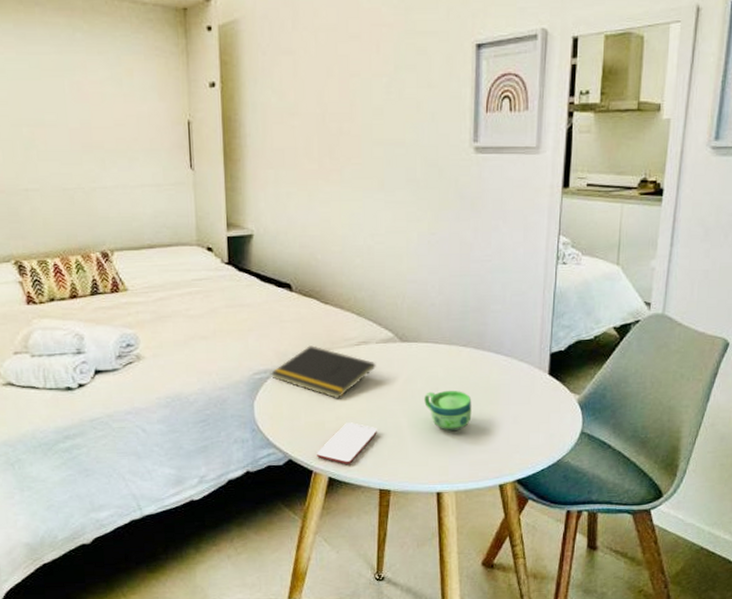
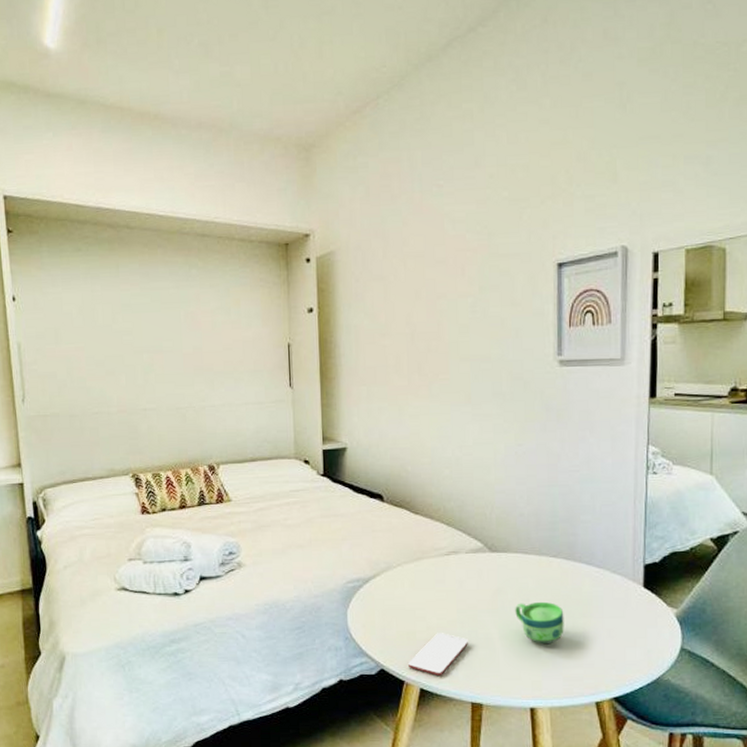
notepad: present [271,345,376,399] -> none [364,555,466,609]

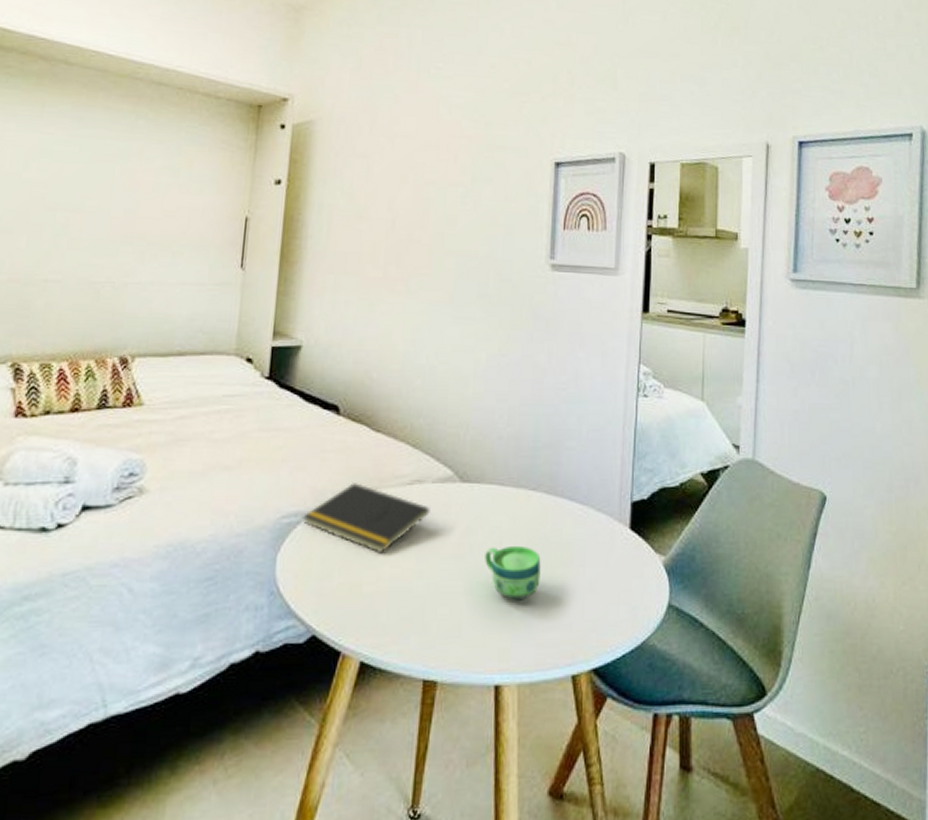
notepad: none [364,555,466,609] -> present [302,483,430,554]
smartphone: present [408,633,468,676] -> none [348,585,426,644]

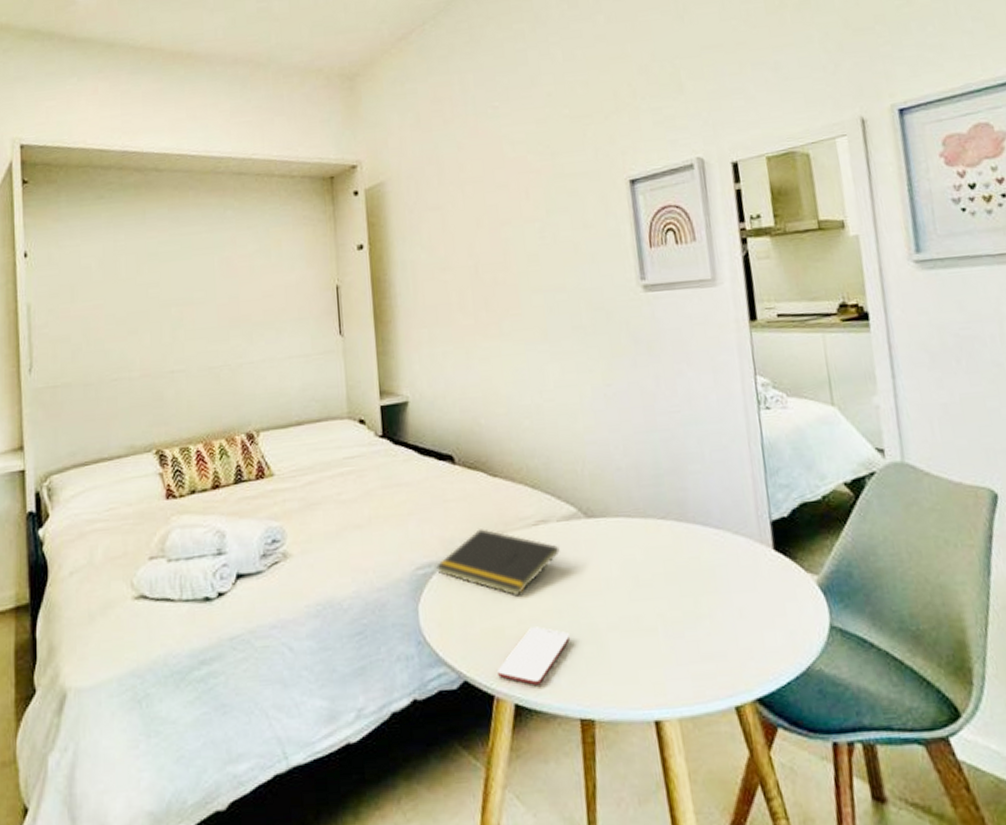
smartphone: none [348,585,426,644] -> present [498,627,570,685]
cup: present [483,545,541,601] -> none [621,576,686,634]

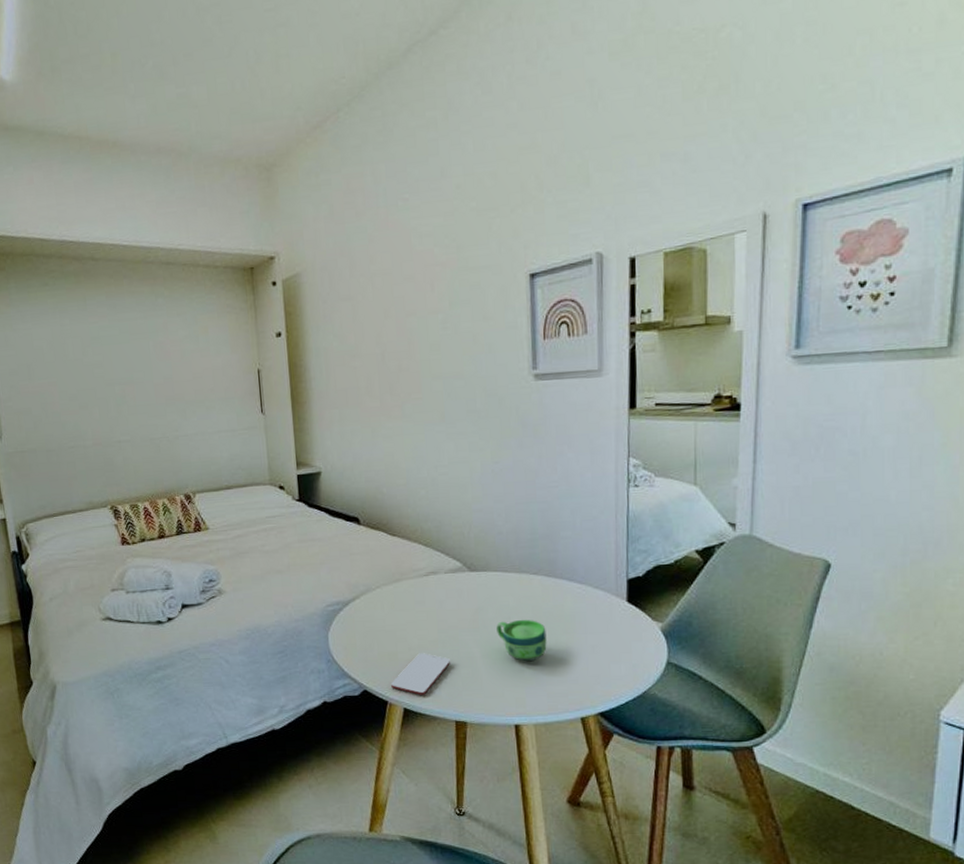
notepad: present [436,529,560,597] -> none [343,577,446,630]
cup: none [621,576,686,634] -> present [495,619,547,662]

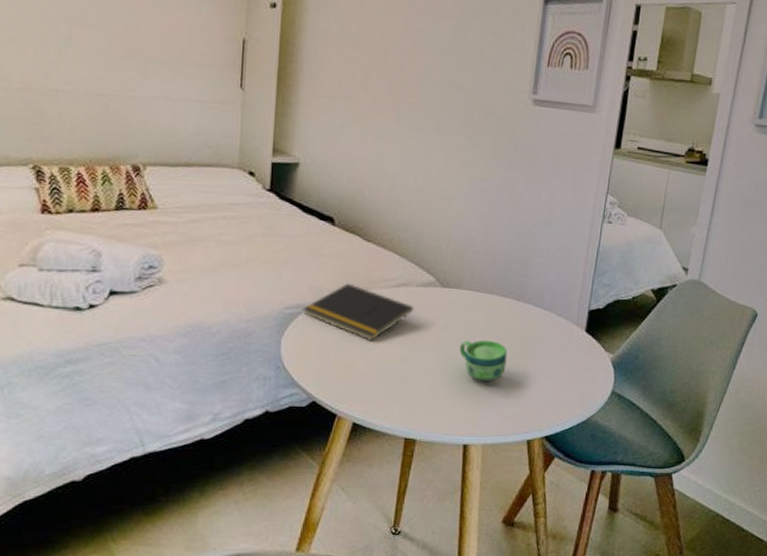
notepad: none [343,577,446,630] -> present [303,283,414,341]
smartphone: present [391,653,450,695] -> none [343,366,408,410]

